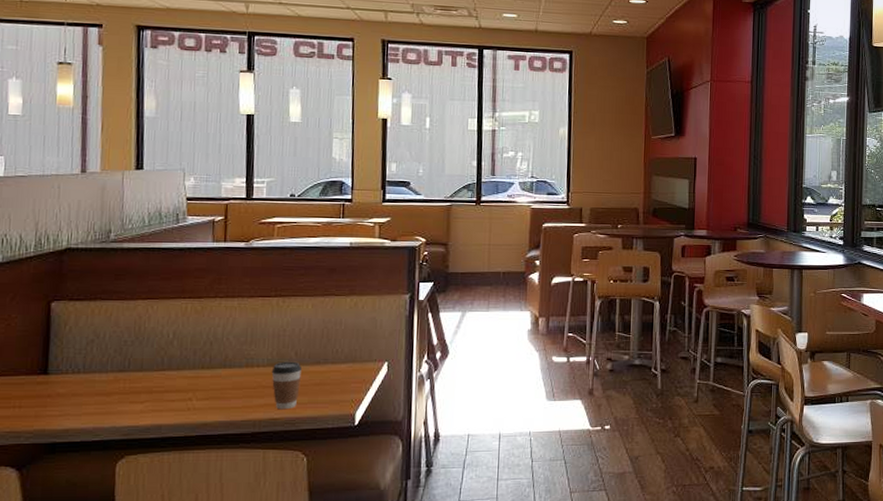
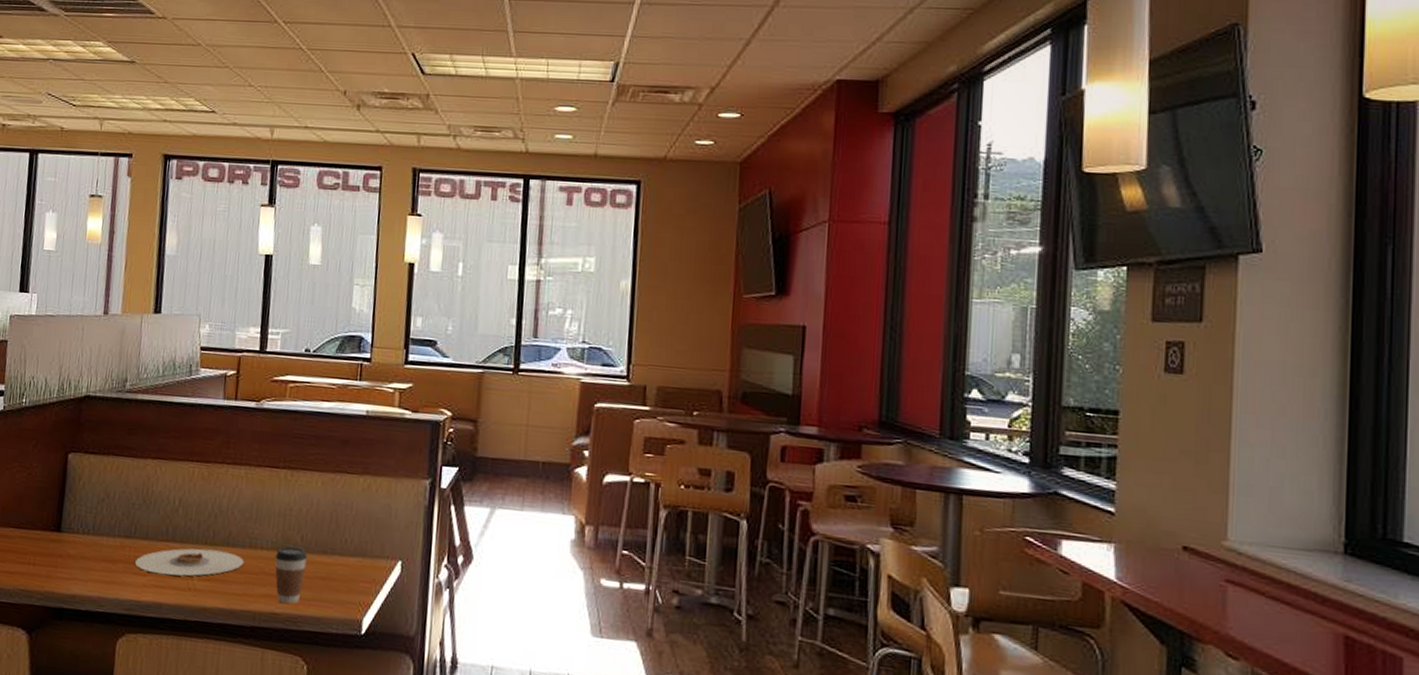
plate: none [131,373,242,400] -> present [135,548,245,576]

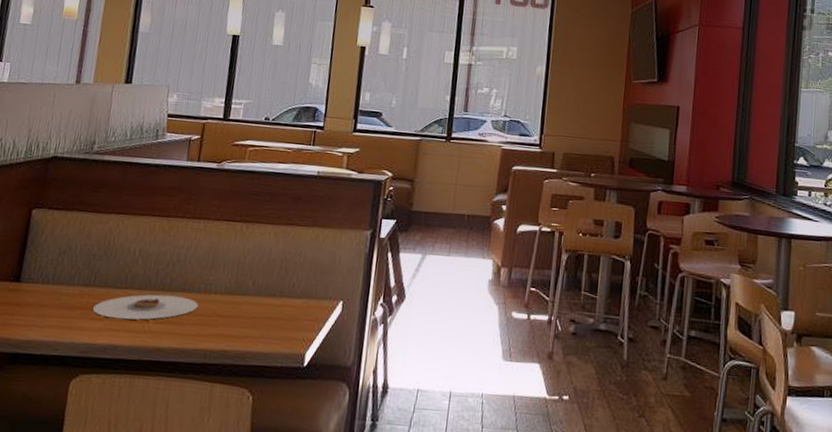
coffee cup: present [275,546,307,605] -> none [227,290,257,343]

